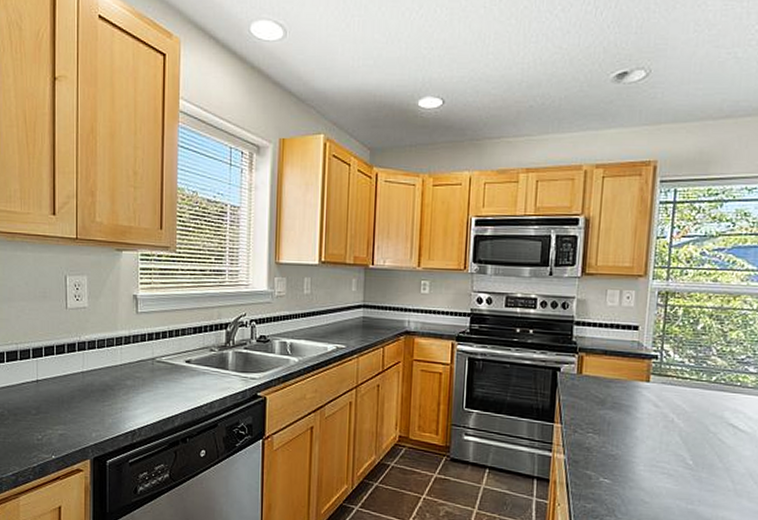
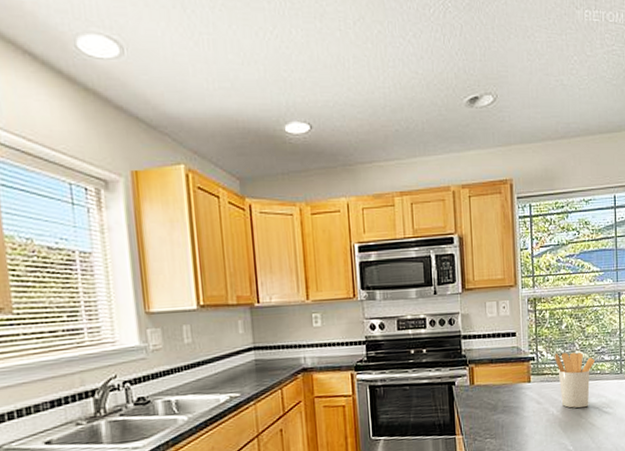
utensil holder: none [683,355,737,421] -> present [555,352,596,408]

